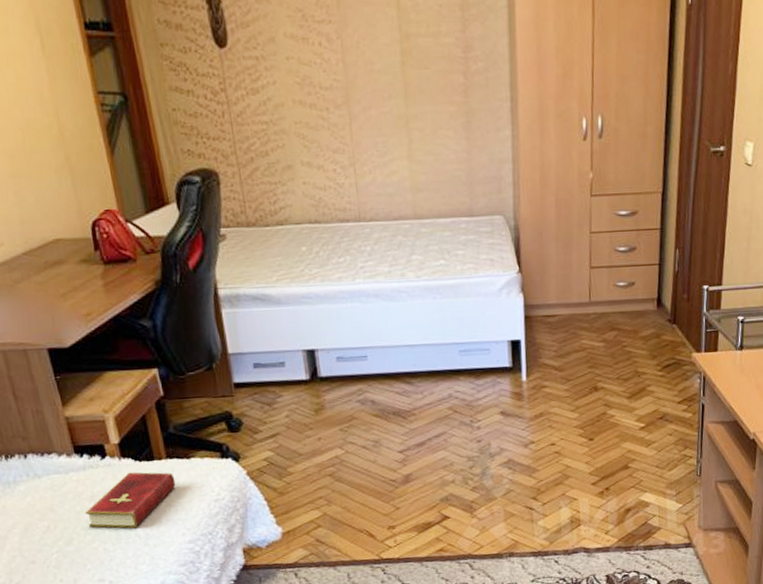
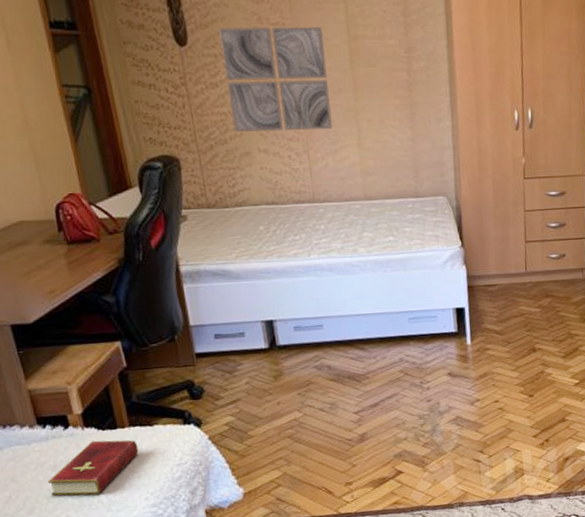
wall art: none [261,24,381,143] -> present [219,27,332,132]

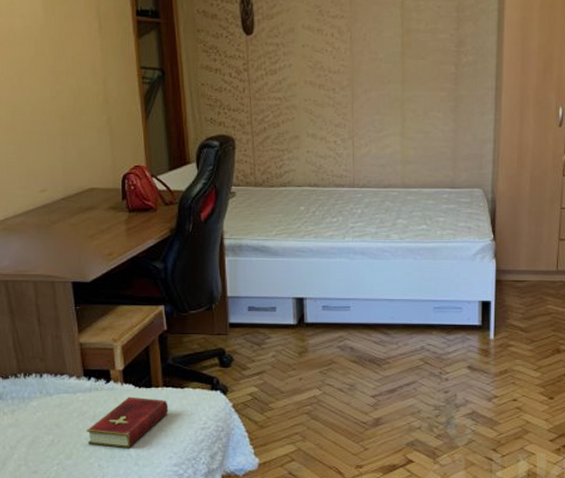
wall art: present [219,27,332,132] -> none [283,19,378,118]

